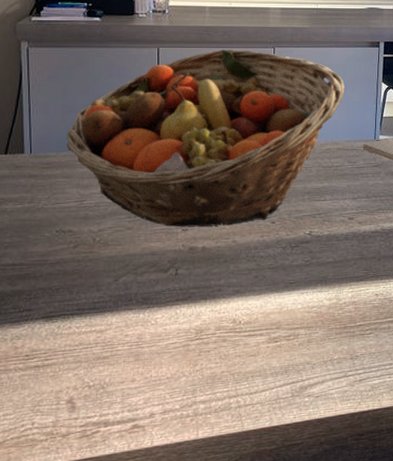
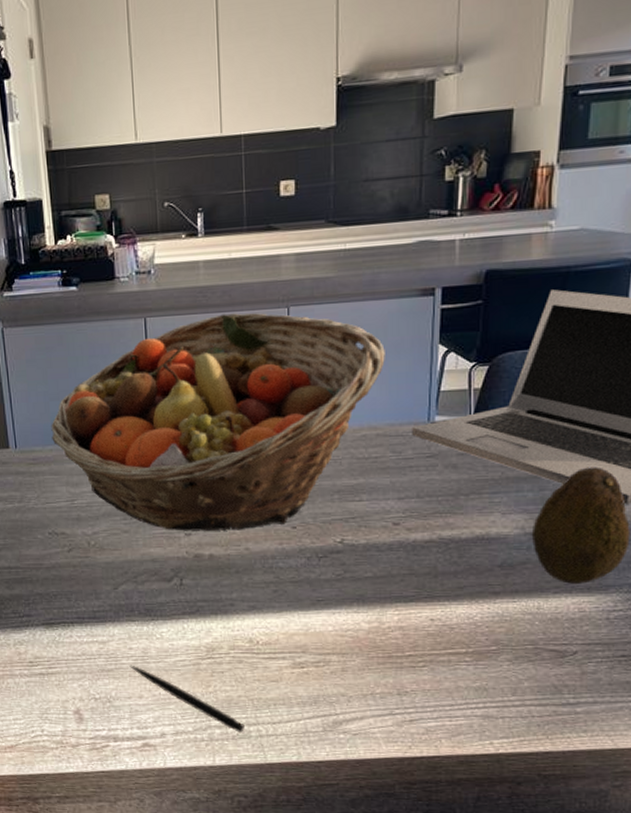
pen: none [124,351,226,405] -> present [129,665,245,733]

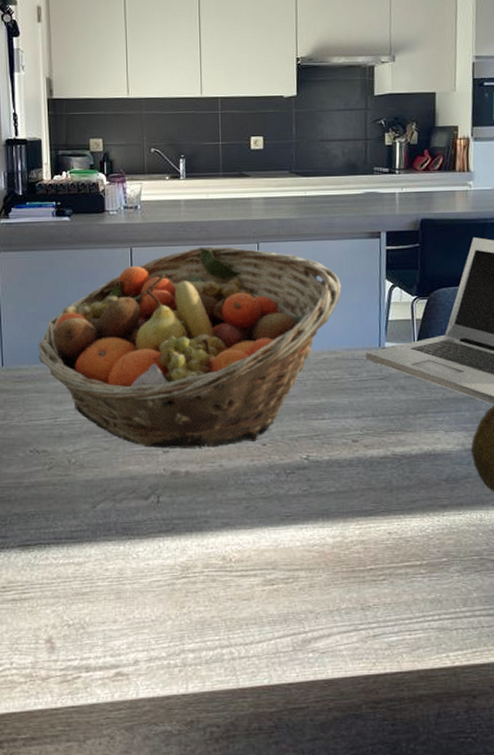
pen: present [129,665,245,733] -> none [105,587,218,656]

